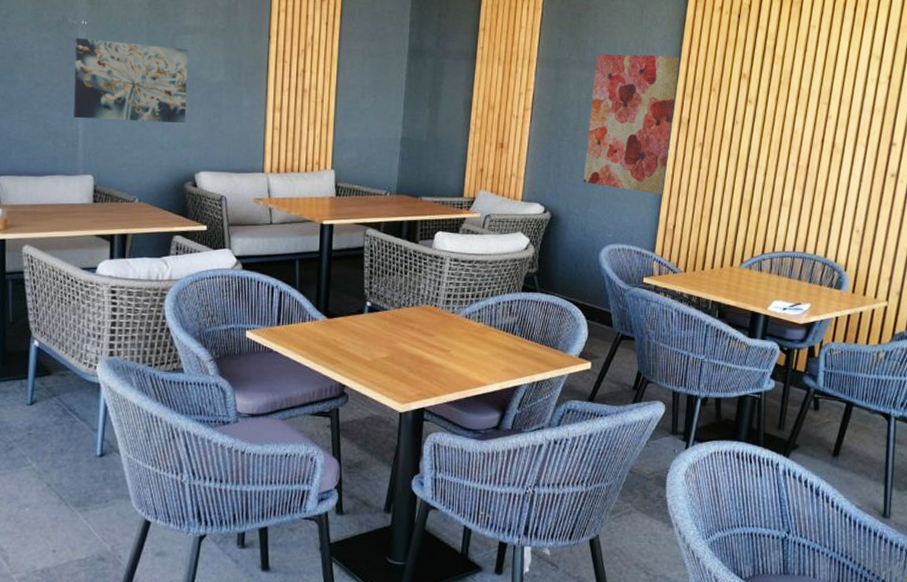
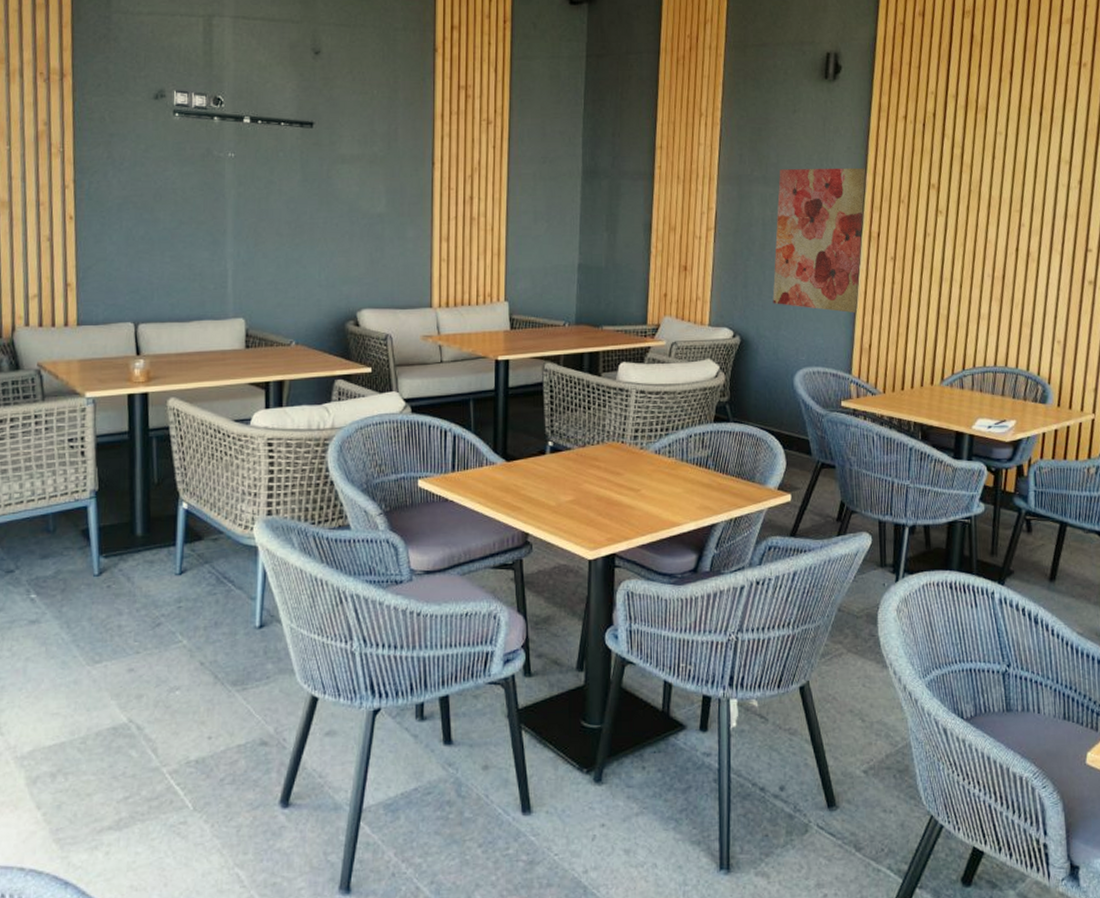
wall art: present [73,37,189,124] -> none [221,171,346,259]

